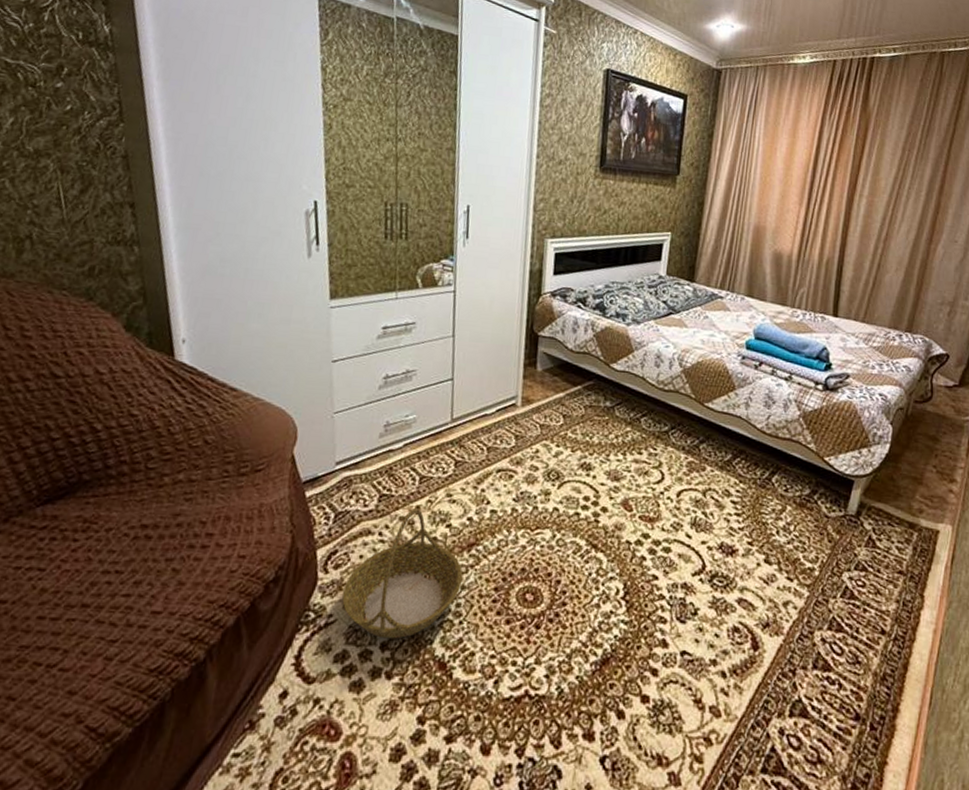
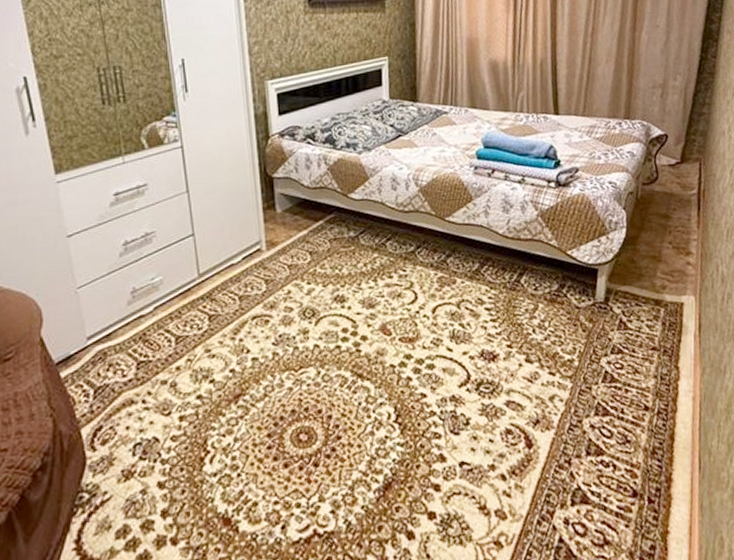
basket: present [342,507,463,639] -> none [115,368,235,506]

